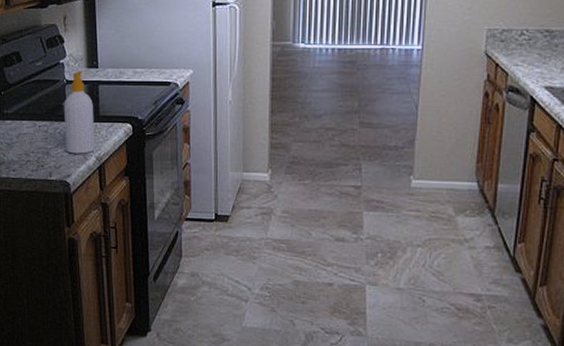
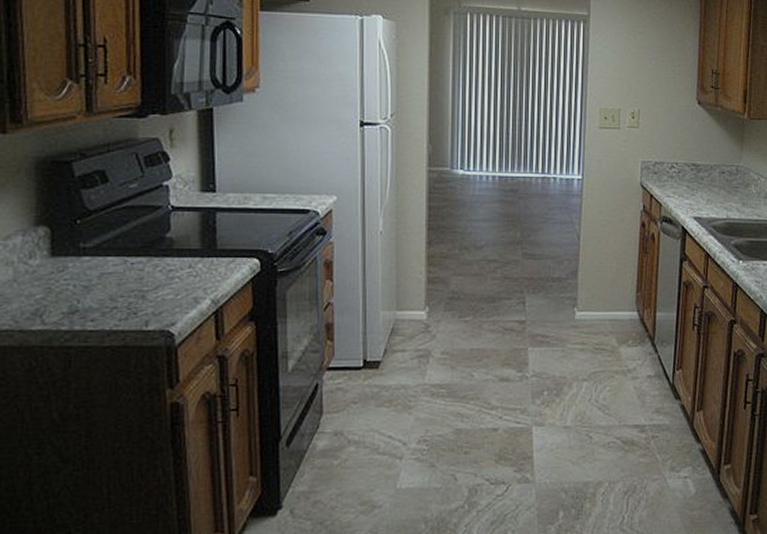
soap bottle: present [64,70,95,154] -> none [167,195,210,297]

